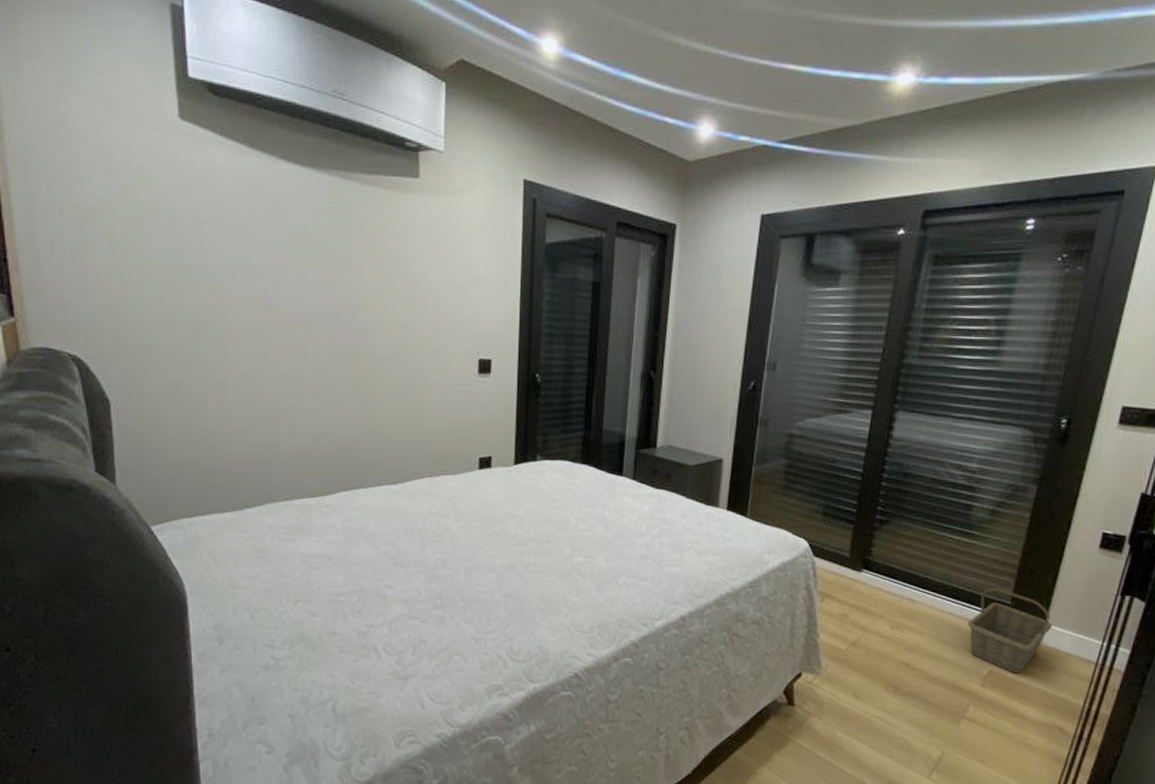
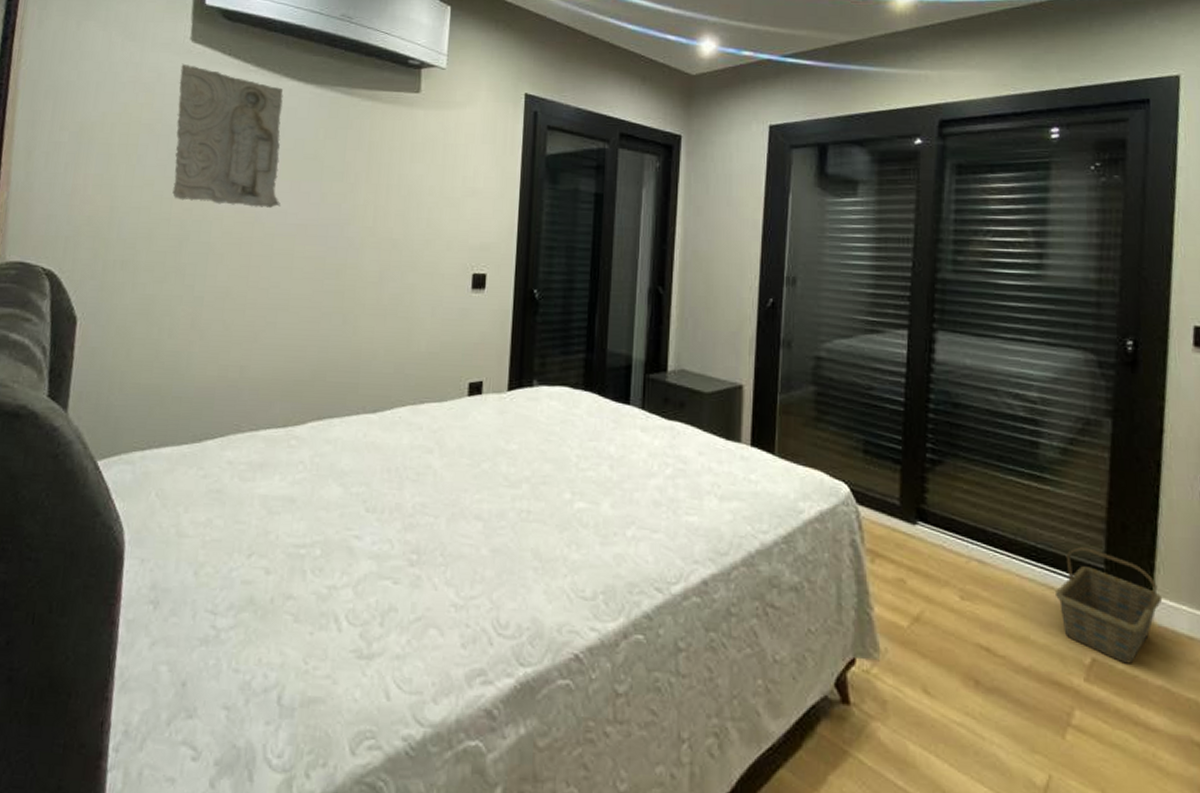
relief panel: none [173,143,290,295] -> present [172,63,283,208]

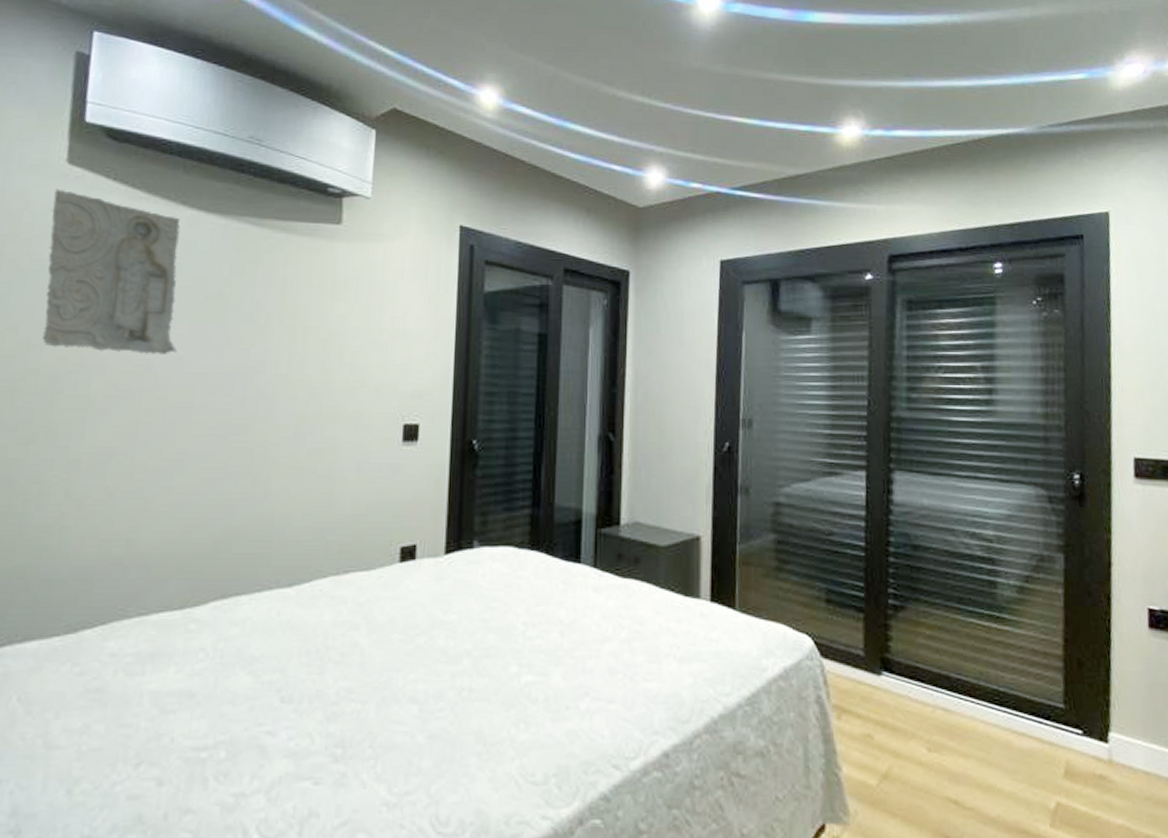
basket: present [1056,547,1163,664] -> none [1019,687,1119,805]

